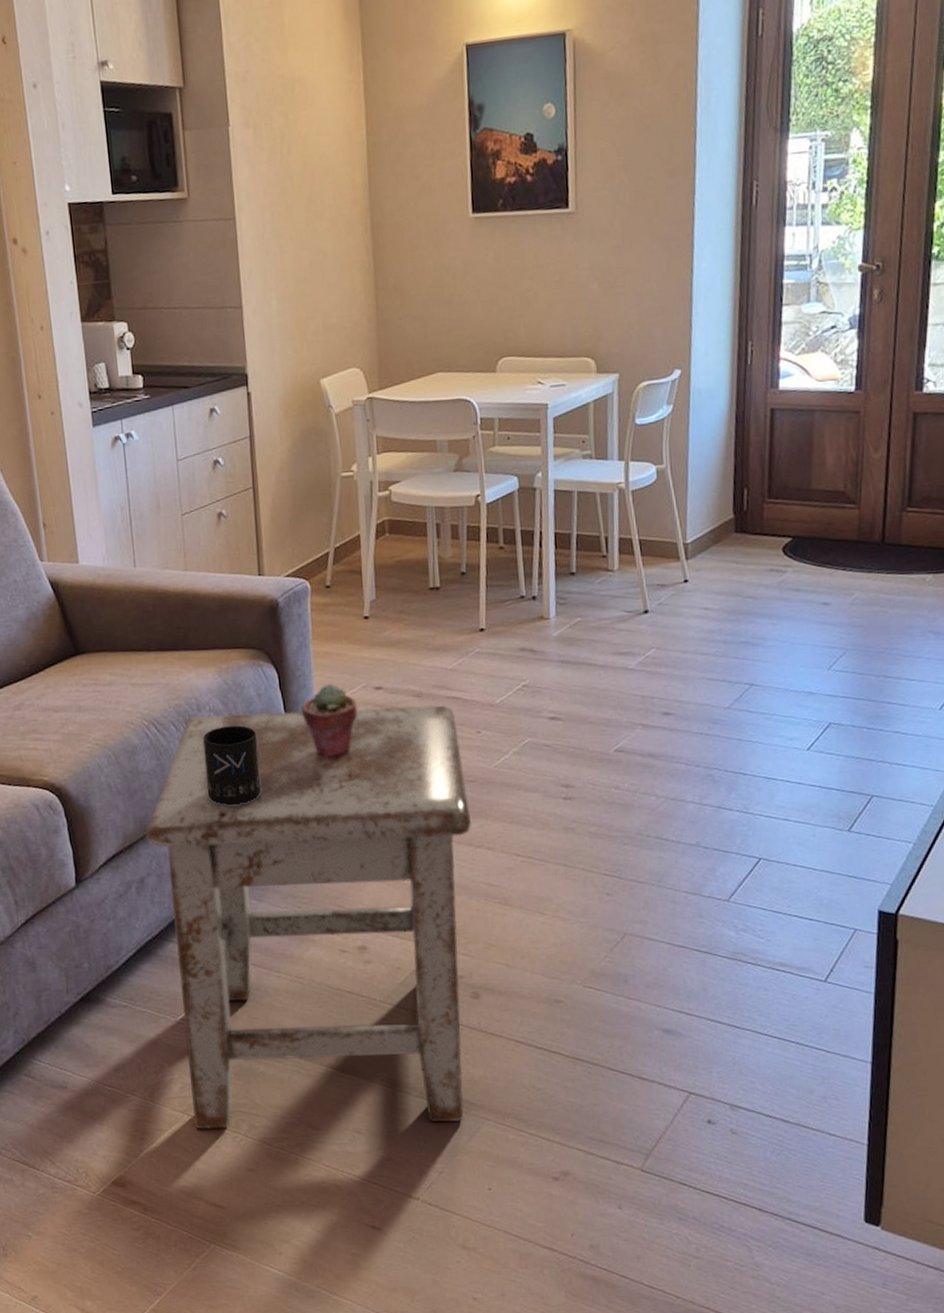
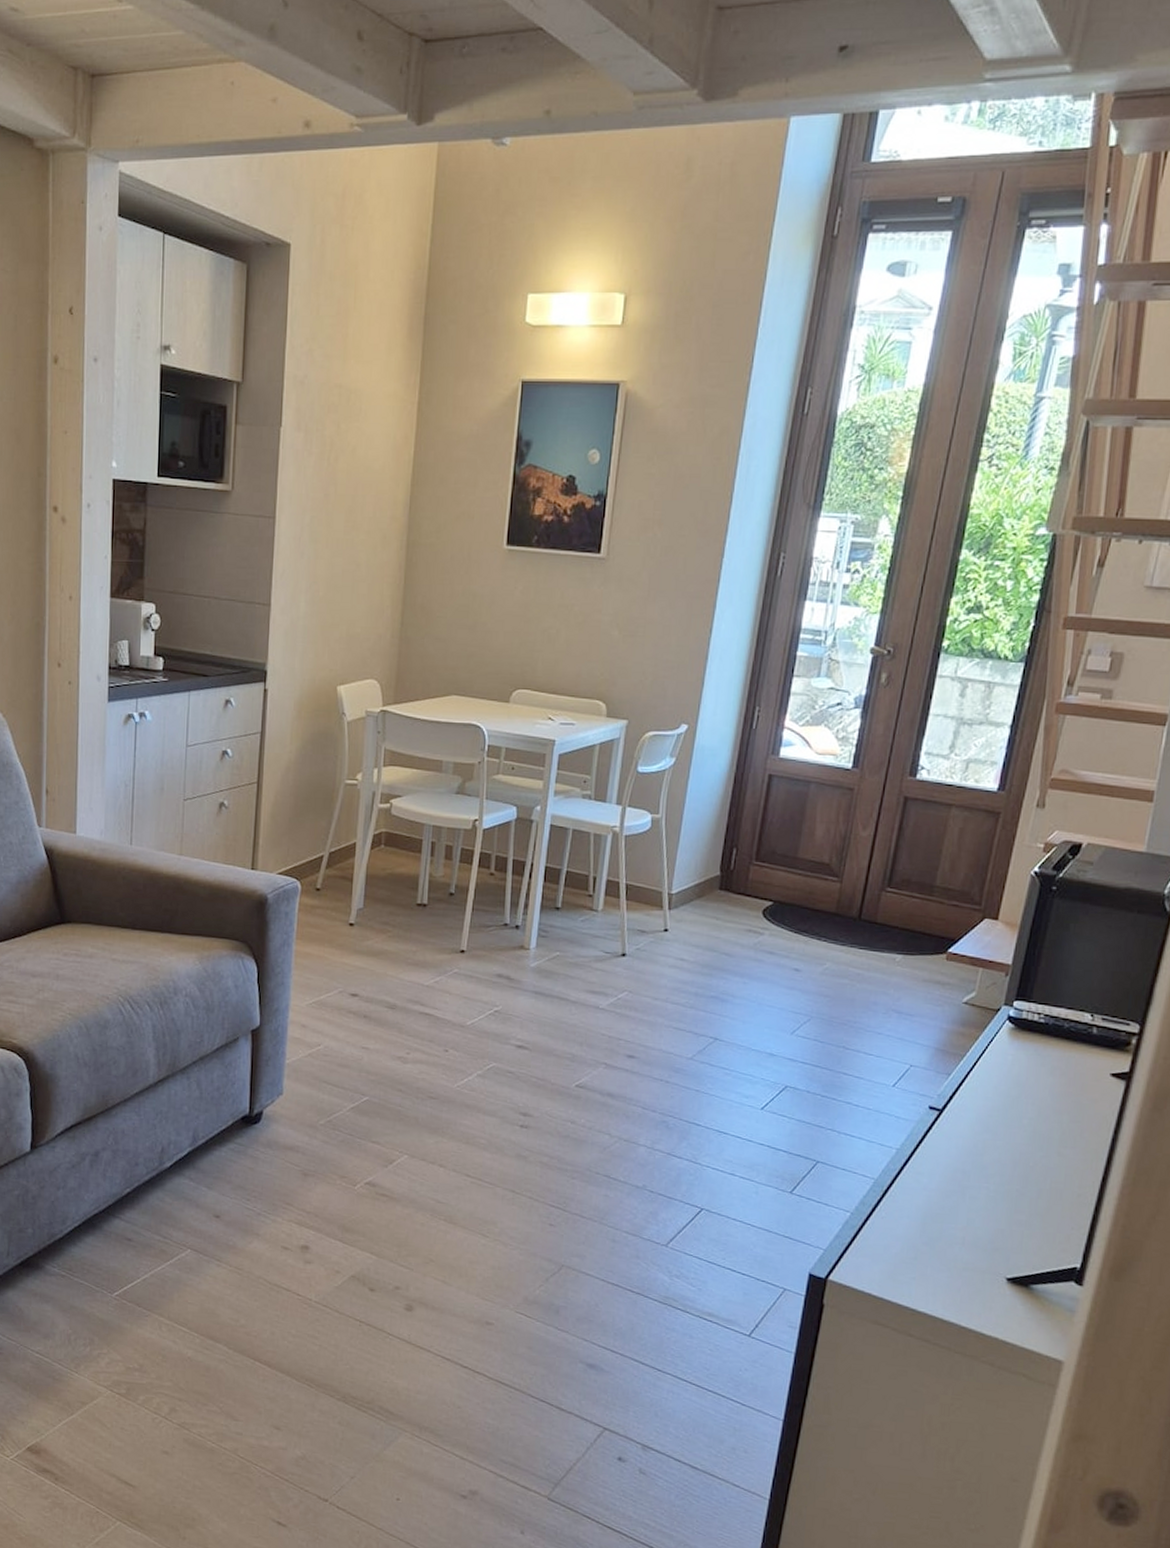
stool: present [146,705,472,1130] -> none [107,999,428,1429]
mug: present [202,725,261,805] -> none [172,1012,229,1092]
potted succulent: present [301,684,358,759] -> none [276,985,331,1059]

